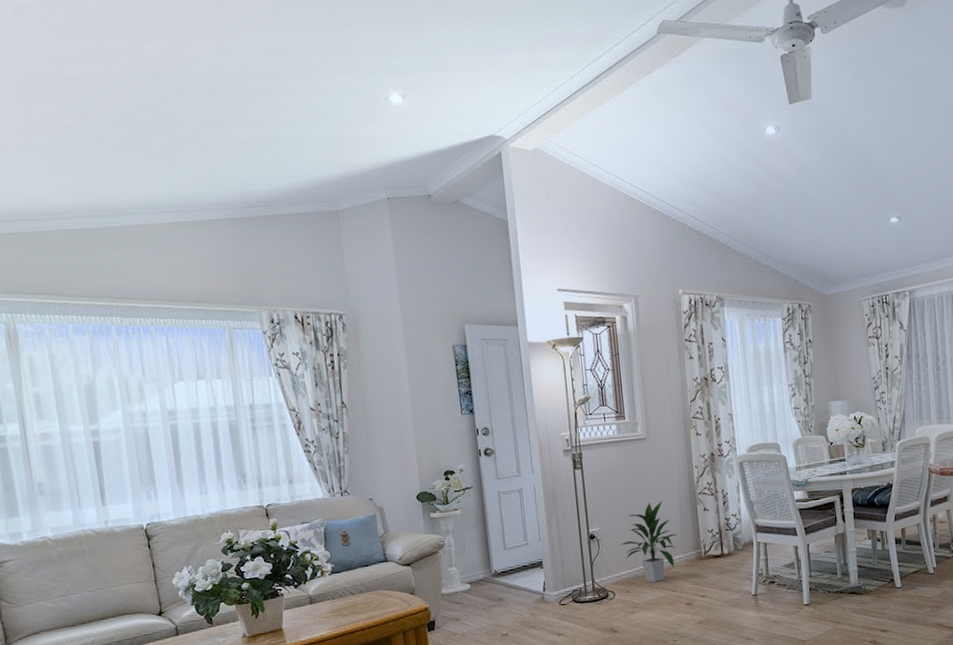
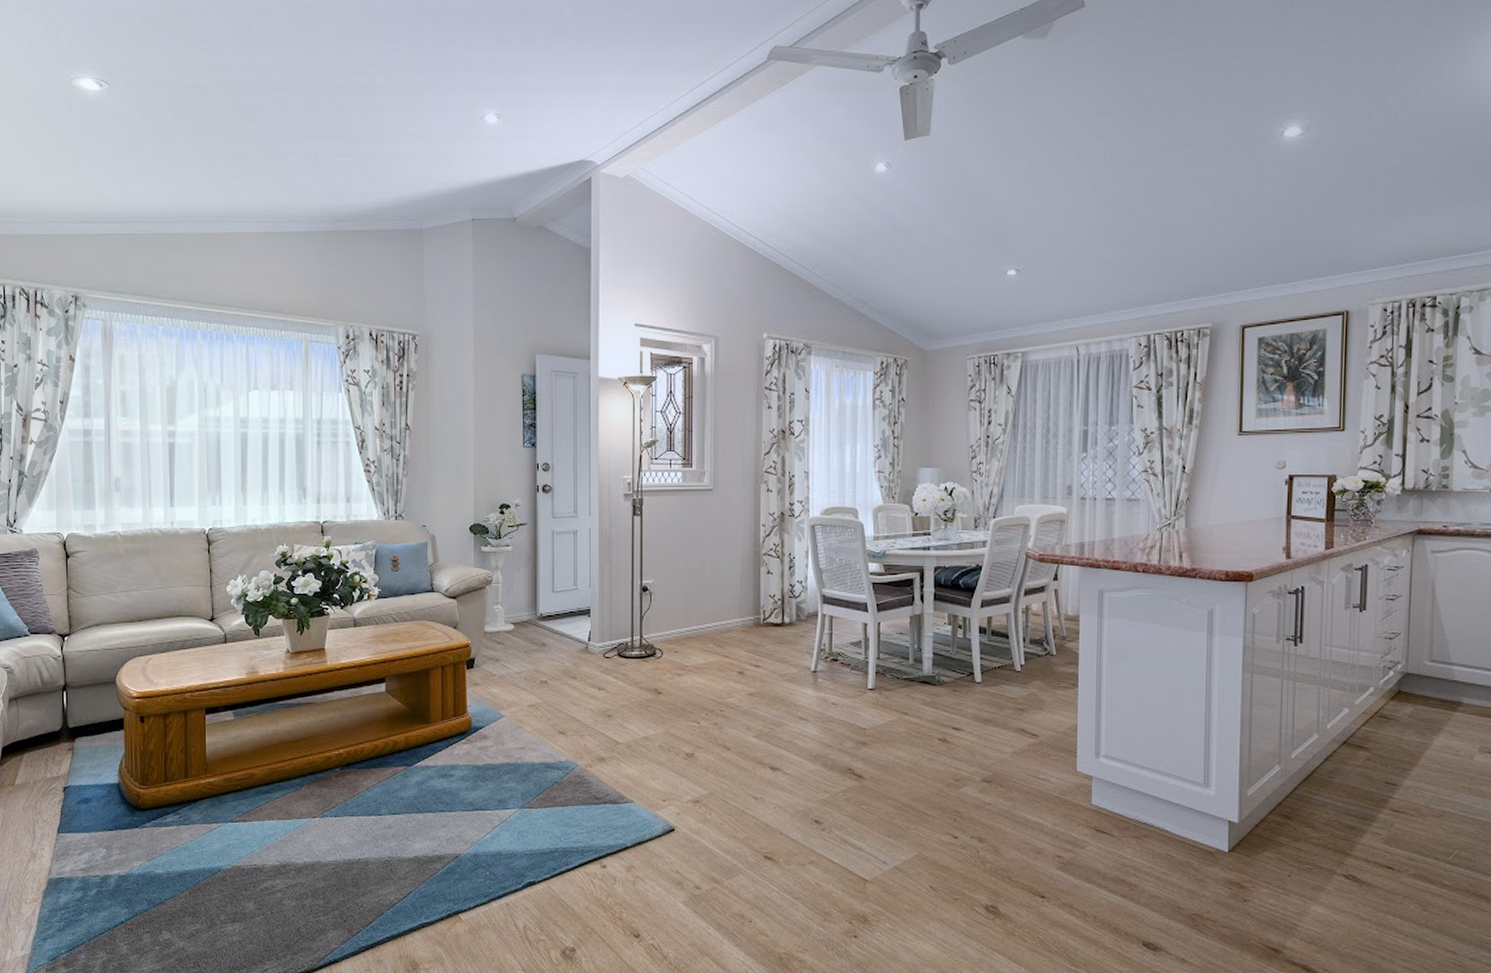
indoor plant: present [619,501,678,583] -> none [672,558,736,645]

